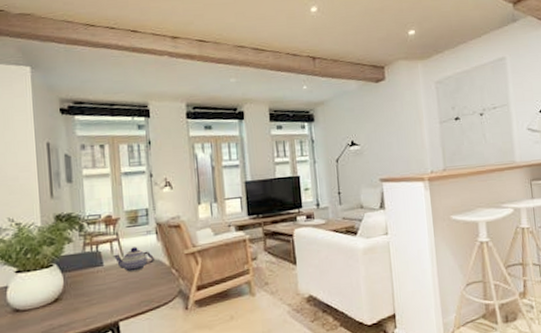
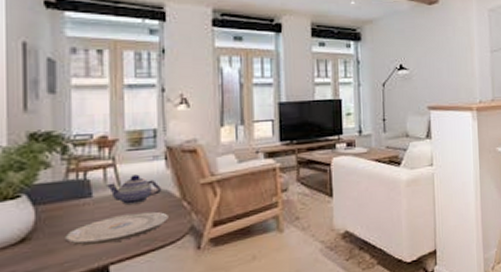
plate: none [86,277,161,306] -> present [66,211,168,247]

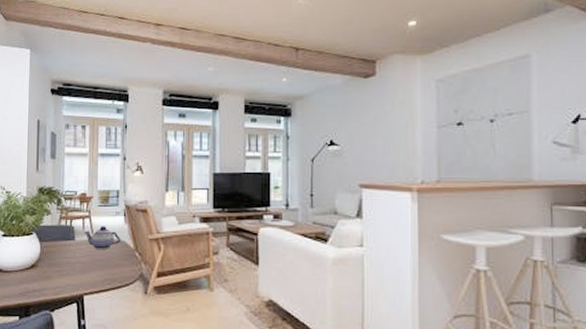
plate: present [66,211,168,247] -> none [58,257,125,278]

